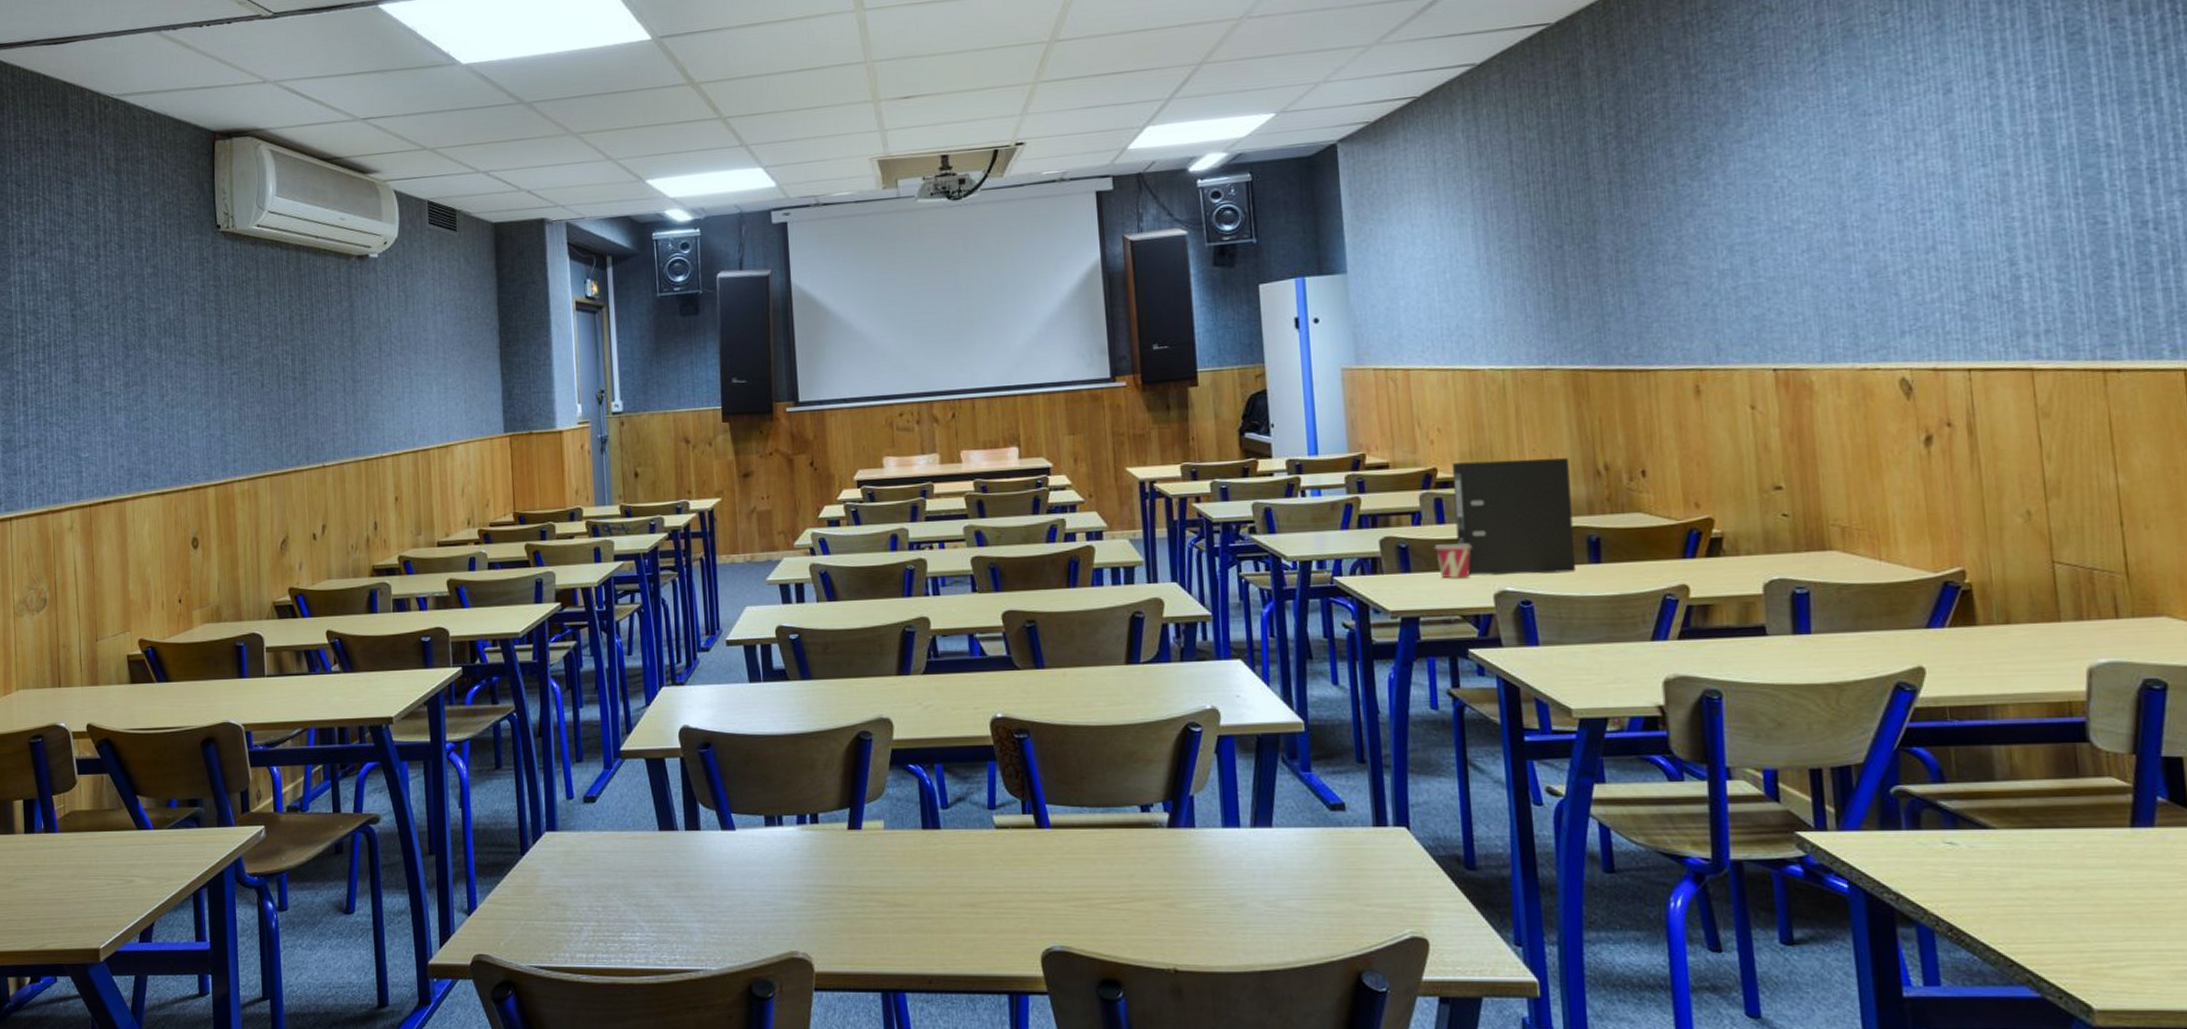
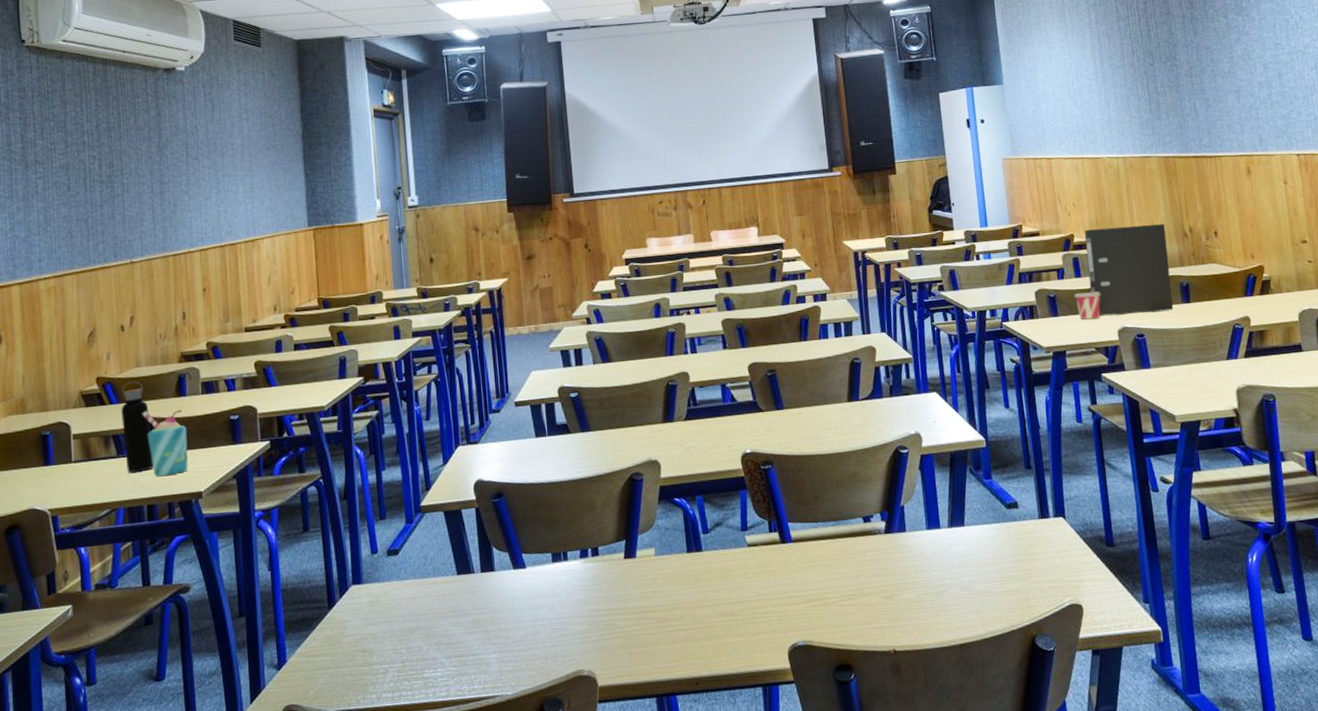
water bottle: none [313,594,344,691] -> present [121,381,154,473]
milkshake: none [333,626,379,698] -> present [142,409,189,477]

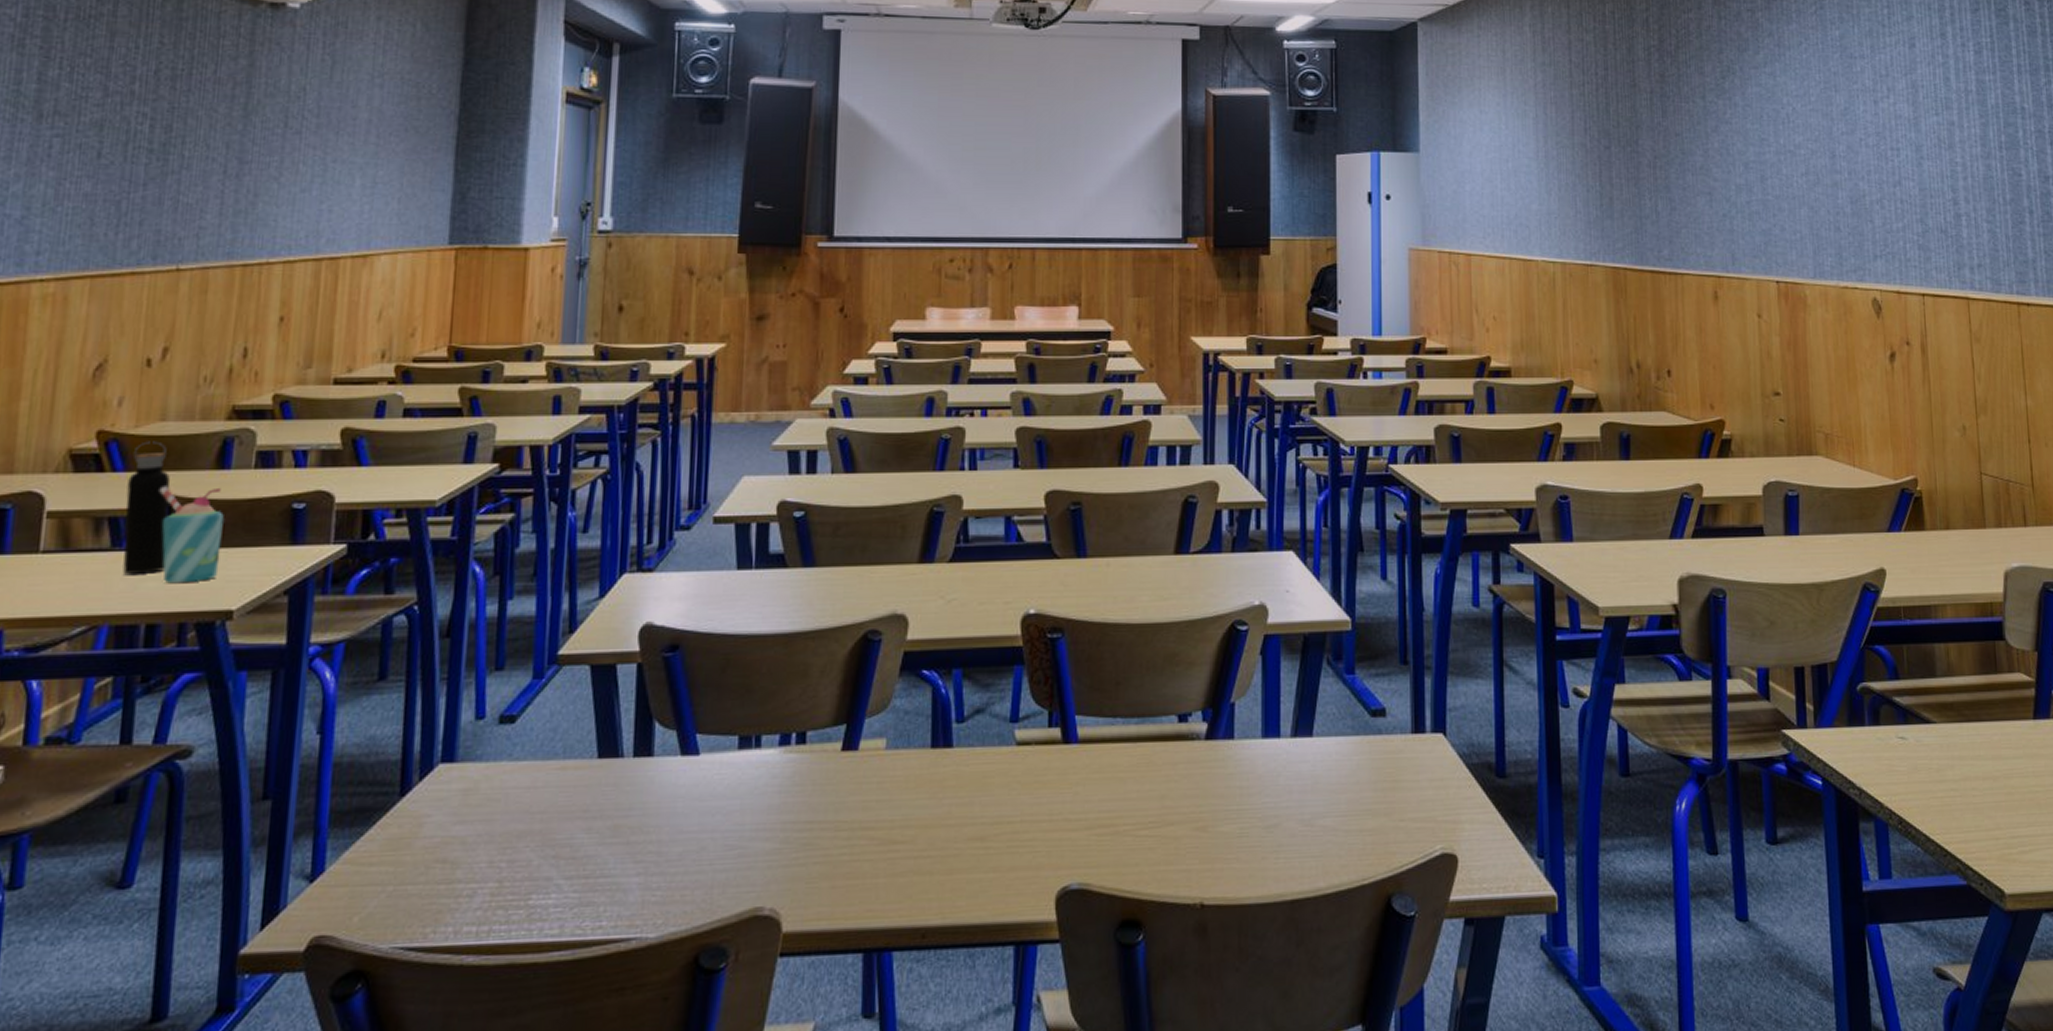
cup: present [1074,291,1101,319] -> none [1484,435,1518,470]
binder: present [1084,224,1174,317] -> none [1504,352,1609,469]

